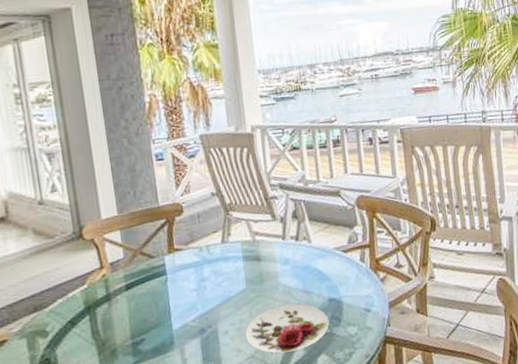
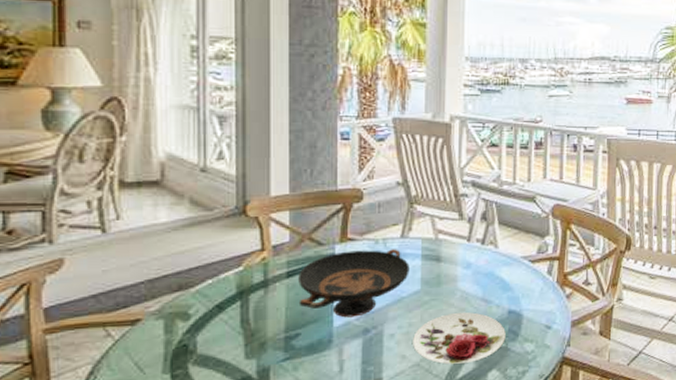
decorative bowl: none [136,253,234,321] -> present [298,249,410,318]

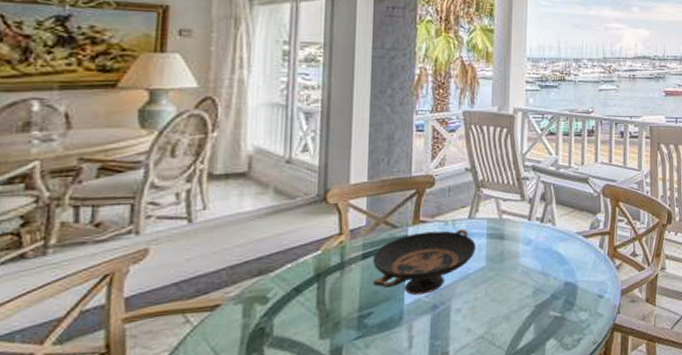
plate: present [413,312,506,364] -> none [478,285,562,336]

